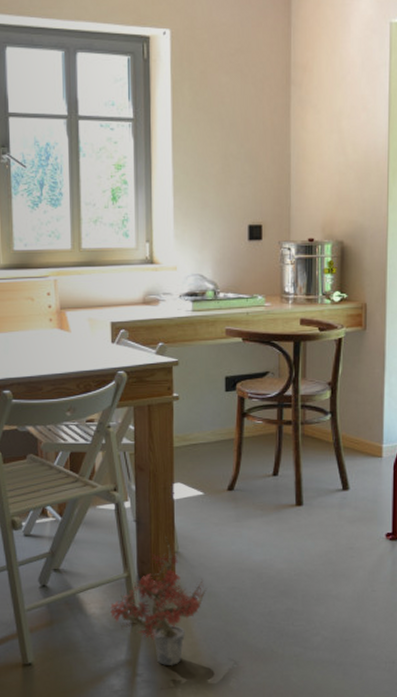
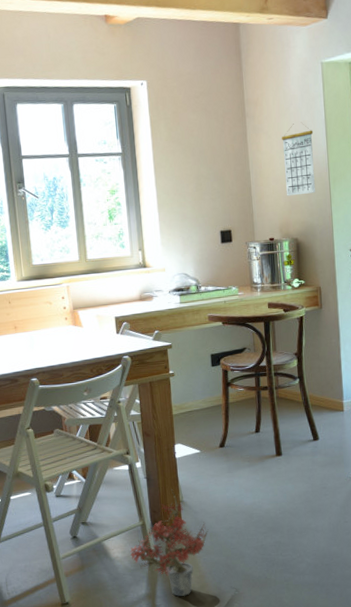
calendar: none [332,96,373,188] -> present [281,122,315,196]

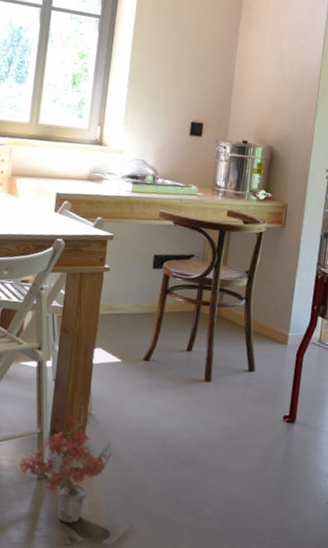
calendar: present [281,122,315,196] -> none [269,23,311,102]

